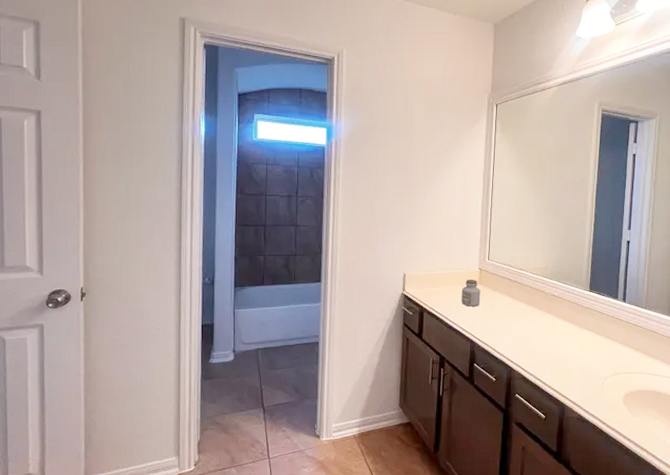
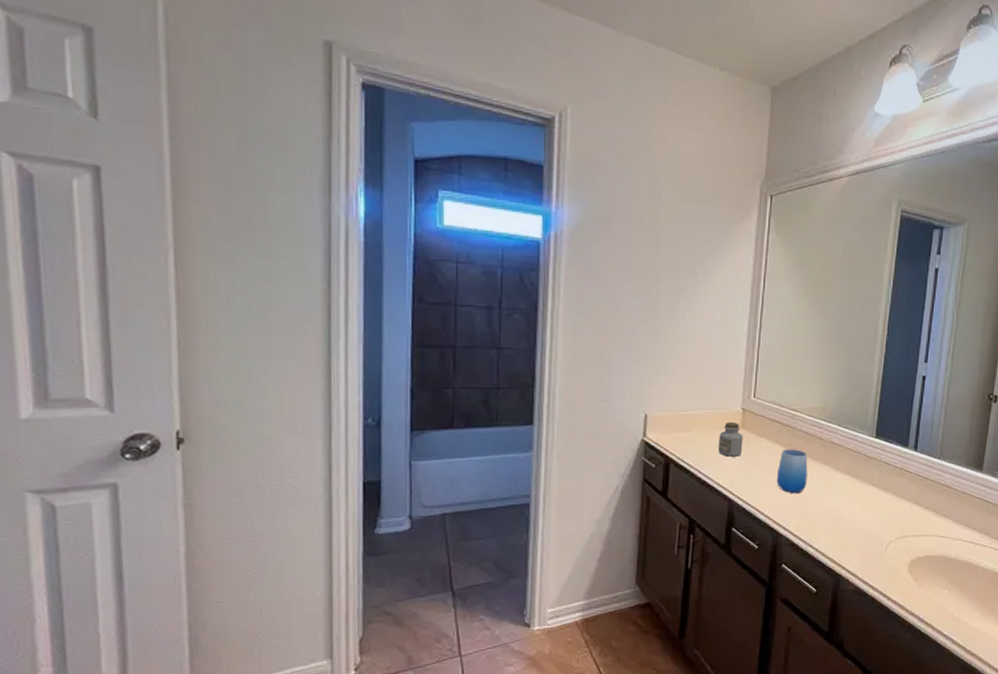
cup: none [508,301,534,336] -> present [776,449,808,493]

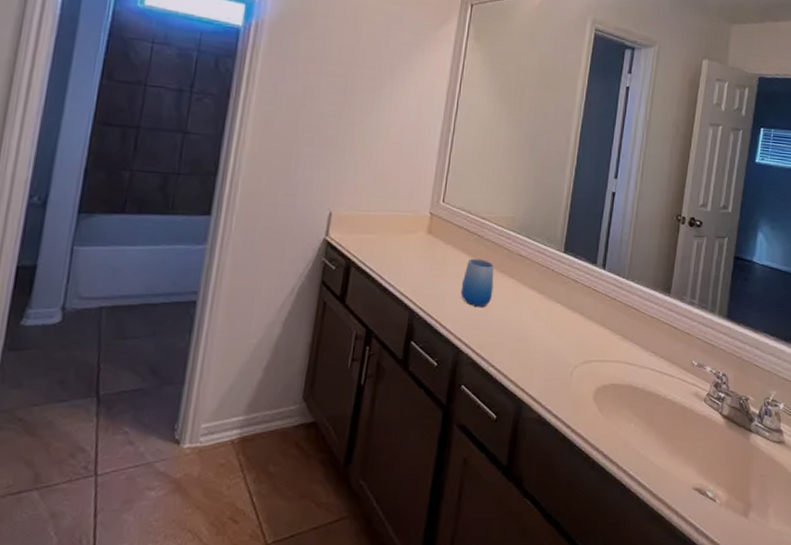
jar: present [718,421,743,457] -> none [402,225,429,264]

